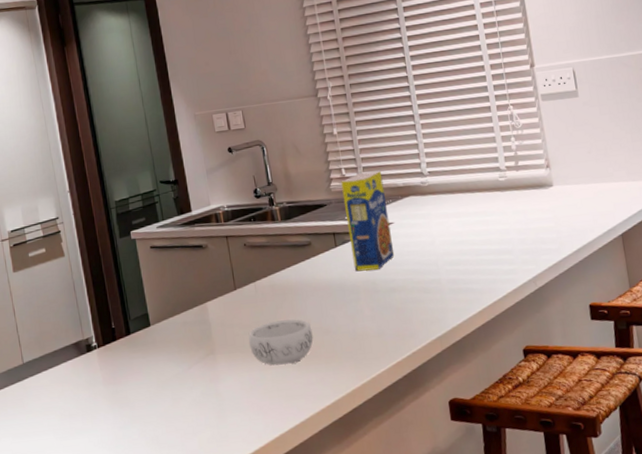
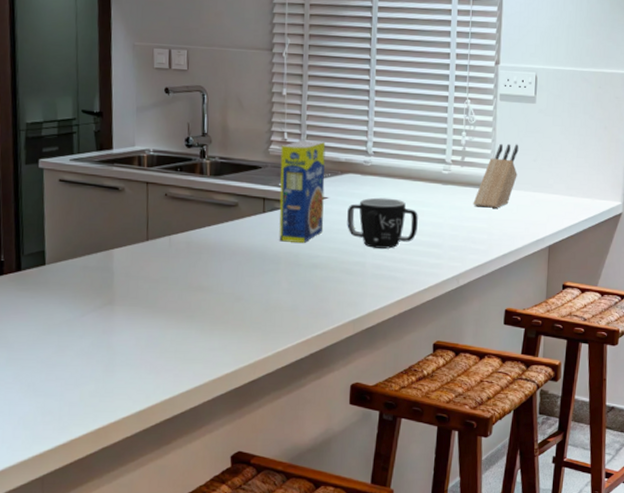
decorative bowl: present [248,319,314,366] -> none [153,279,223,326]
mug: none [414,213,486,264] -> present [347,197,418,249]
knife block: none [535,139,575,207] -> present [473,143,519,208]

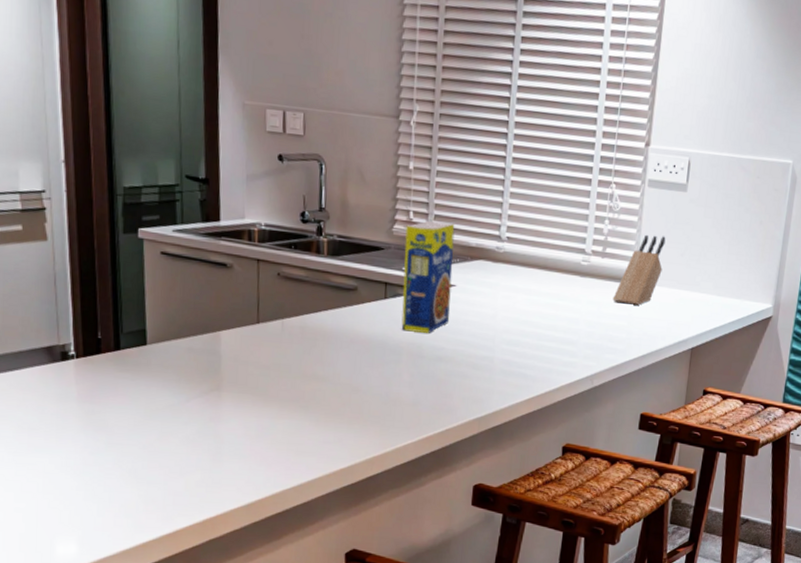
mug: present [347,197,418,249] -> none [475,287,553,344]

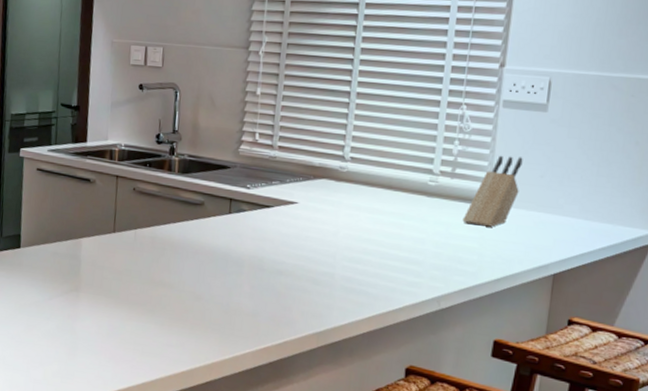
legume: present [401,220,455,333] -> none [243,141,299,248]

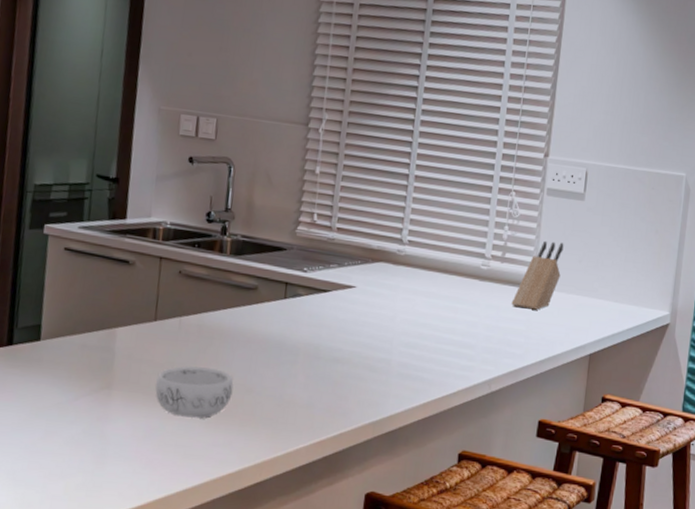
decorative bowl: none [116,273,184,321] -> present [155,366,234,419]

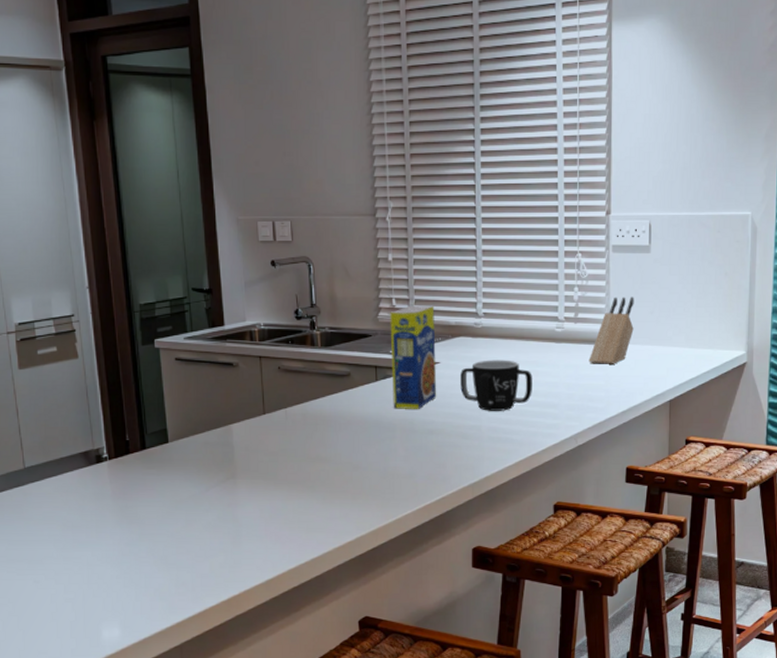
decorative bowl: present [155,366,234,419] -> none [274,450,342,496]
legume: none [299,222,358,334] -> present [390,305,437,409]
mug: none [374,290,452,347] -> present [460,360,532,411]

